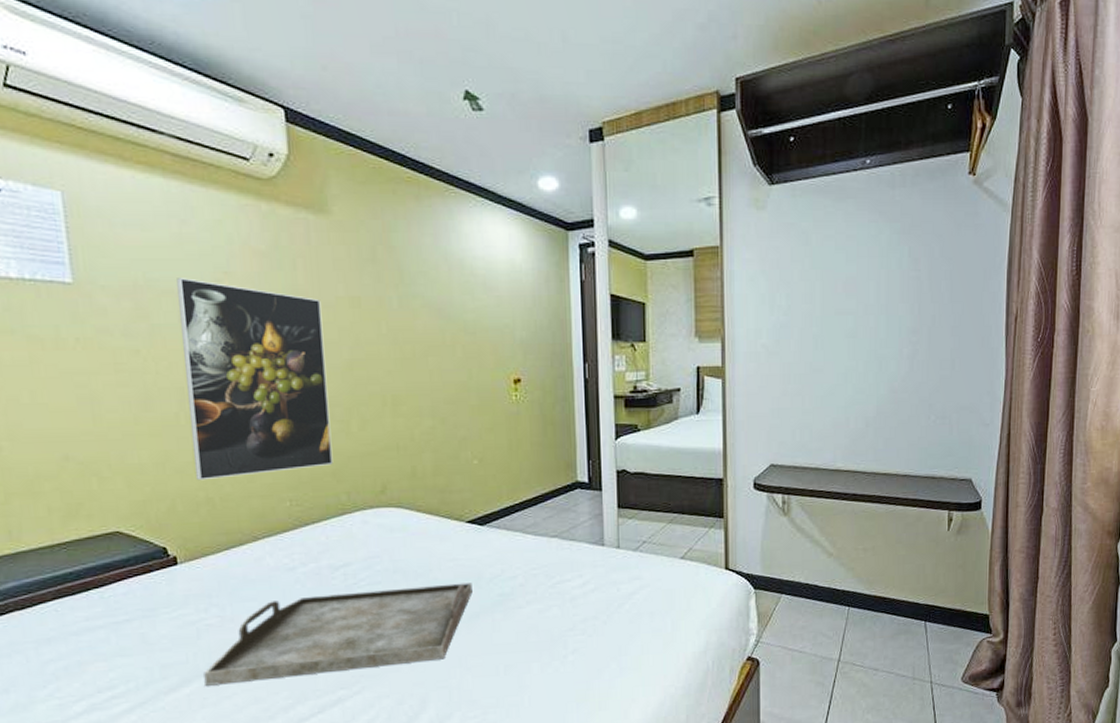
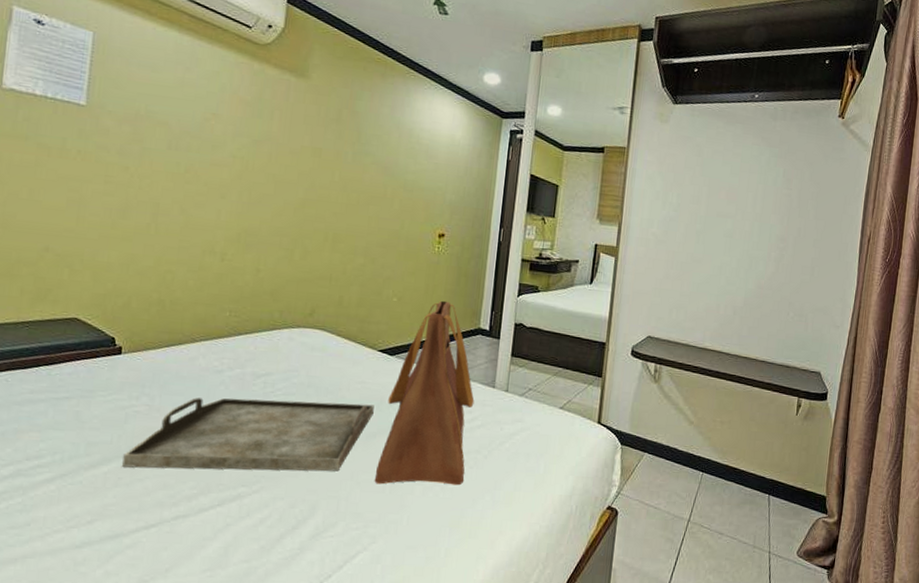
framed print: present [177,278,333,481] -> none [153,113,288,286]
tote bag: none [485,455,585,667] -> present [374,300,475,486]

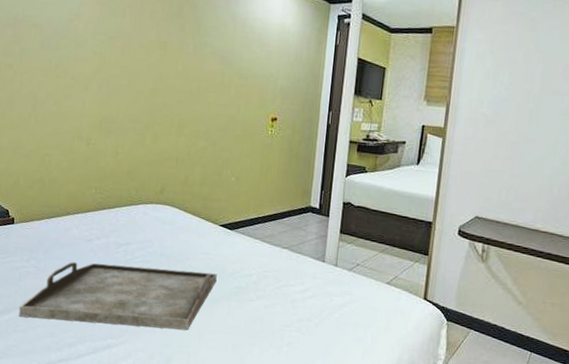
tote bag: present [374,300,475,486] -> none [218,180,306,350]

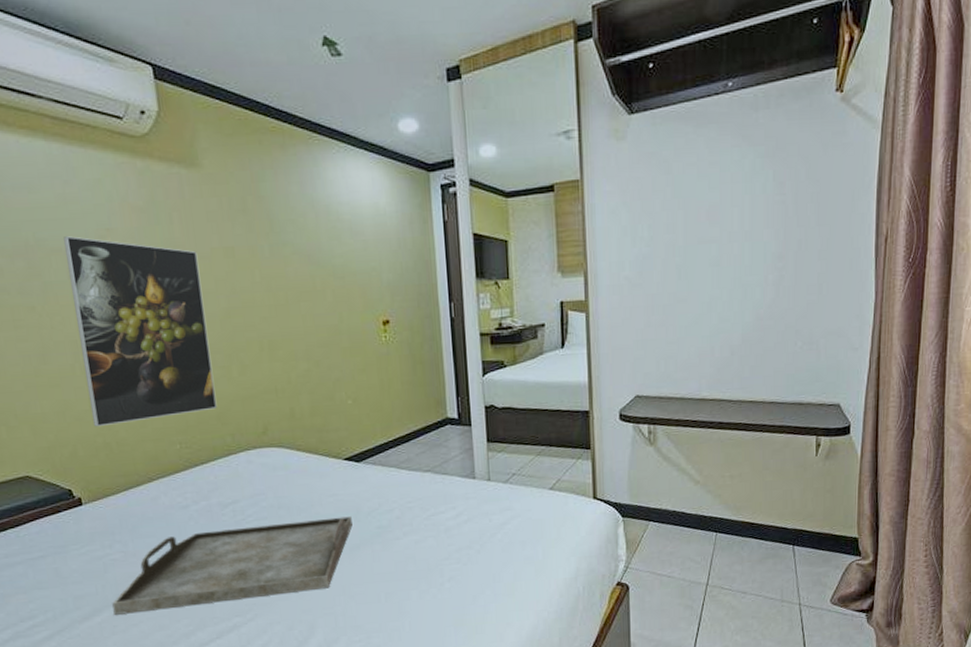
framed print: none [35,16,138,167] -> present [63,236,218,427]

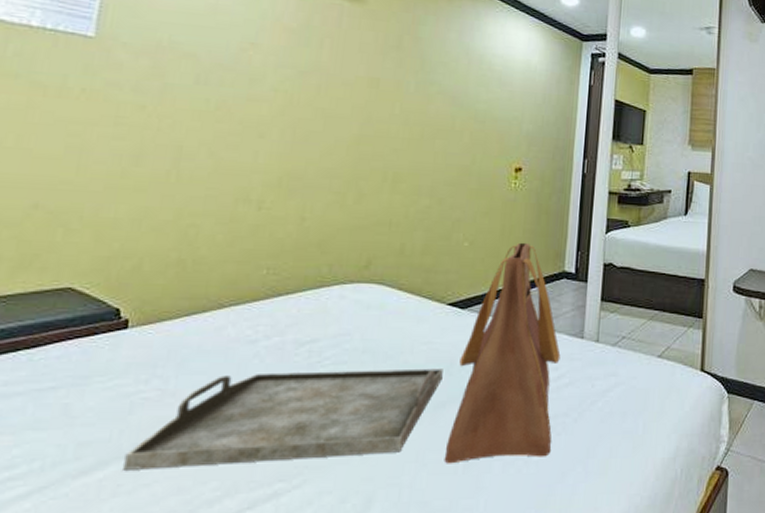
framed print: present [63,236,218,427] -> none [171,43,341,241]
tote bag: none [364,394,461,595] -> present [444,242,561,464]

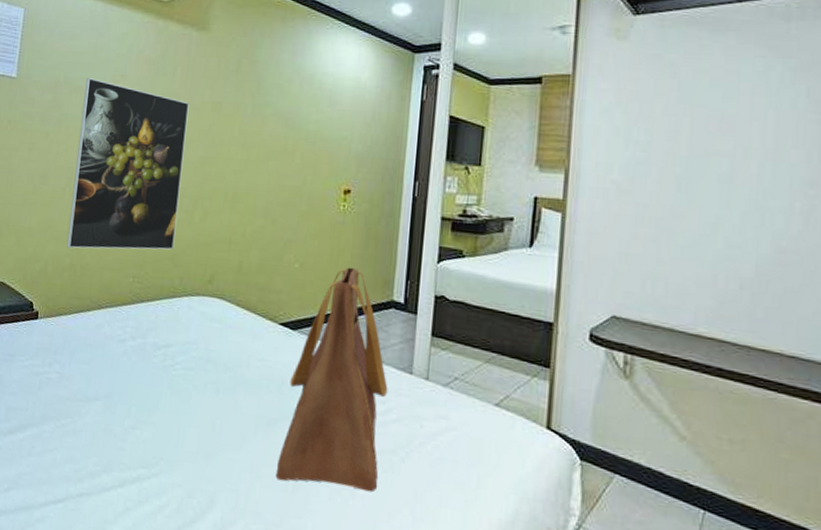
serving tray: present [123,368,443,470] -> none [35,367,275,461]
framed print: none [171,43,341,241] -> present [66,78,190,250]

